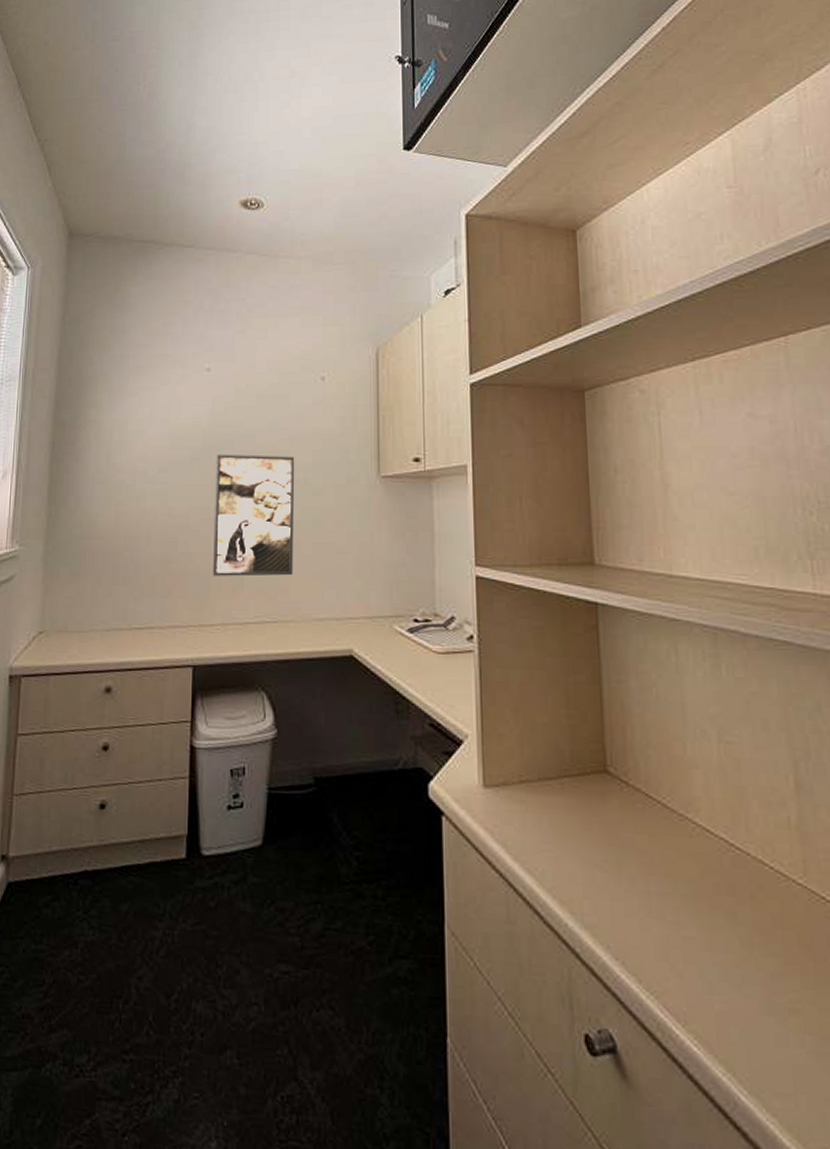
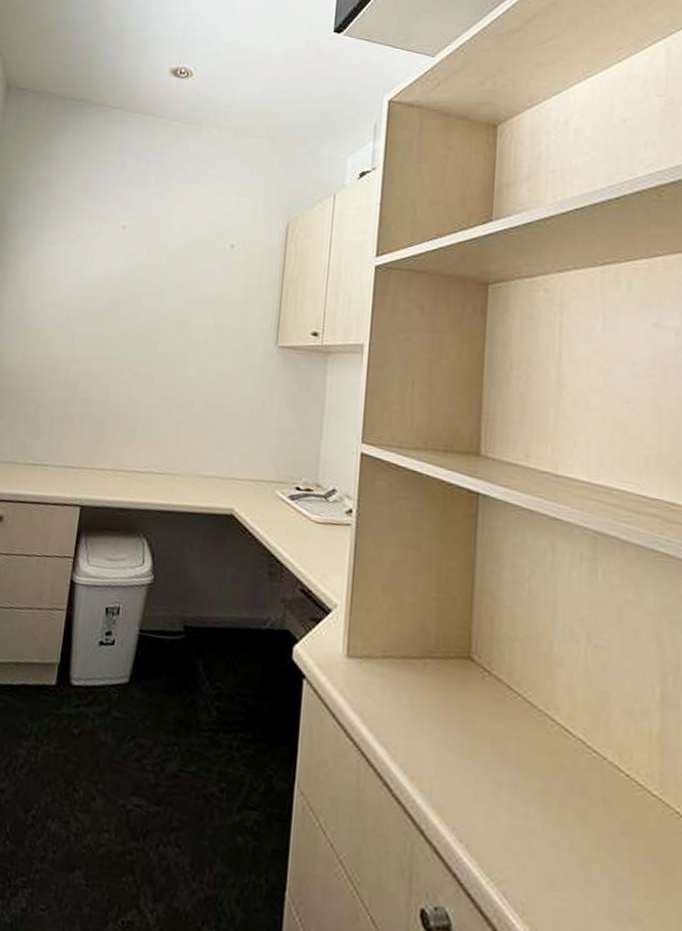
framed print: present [213,453,295,577] -> none [108,308,198,432]

